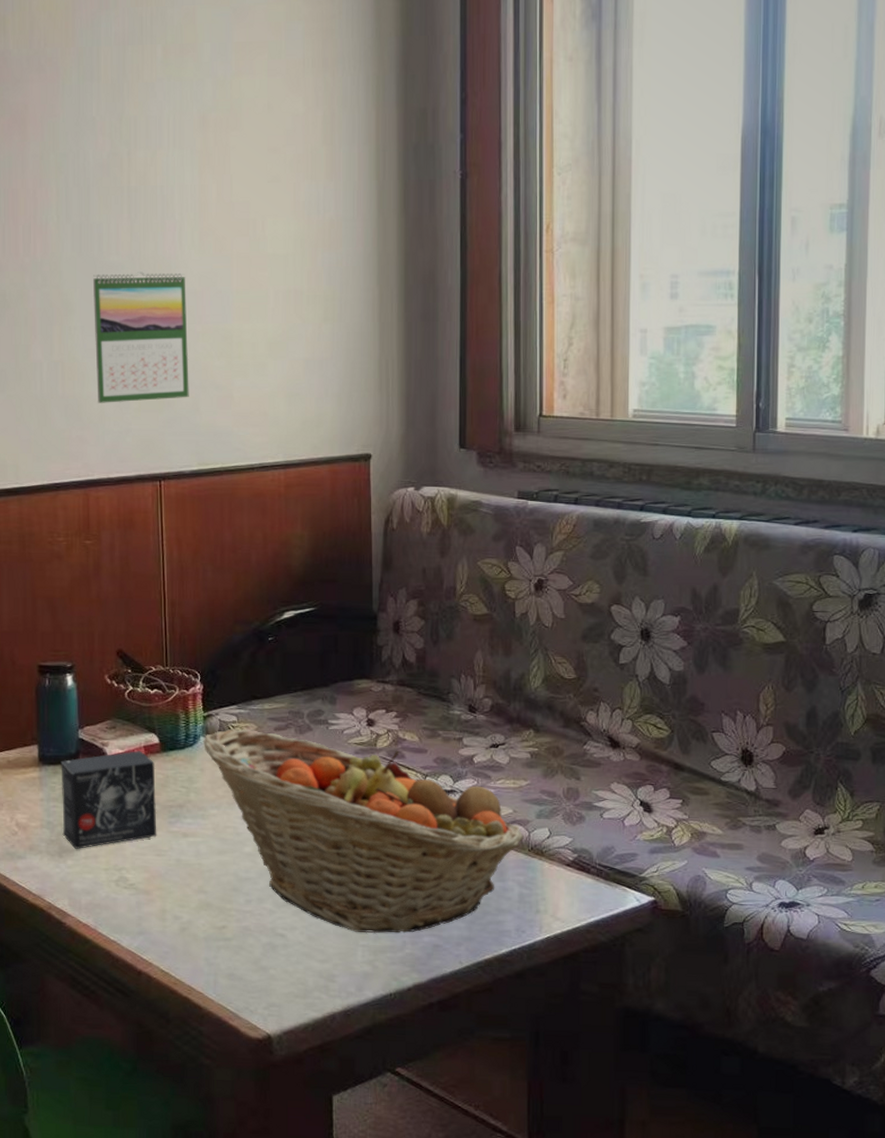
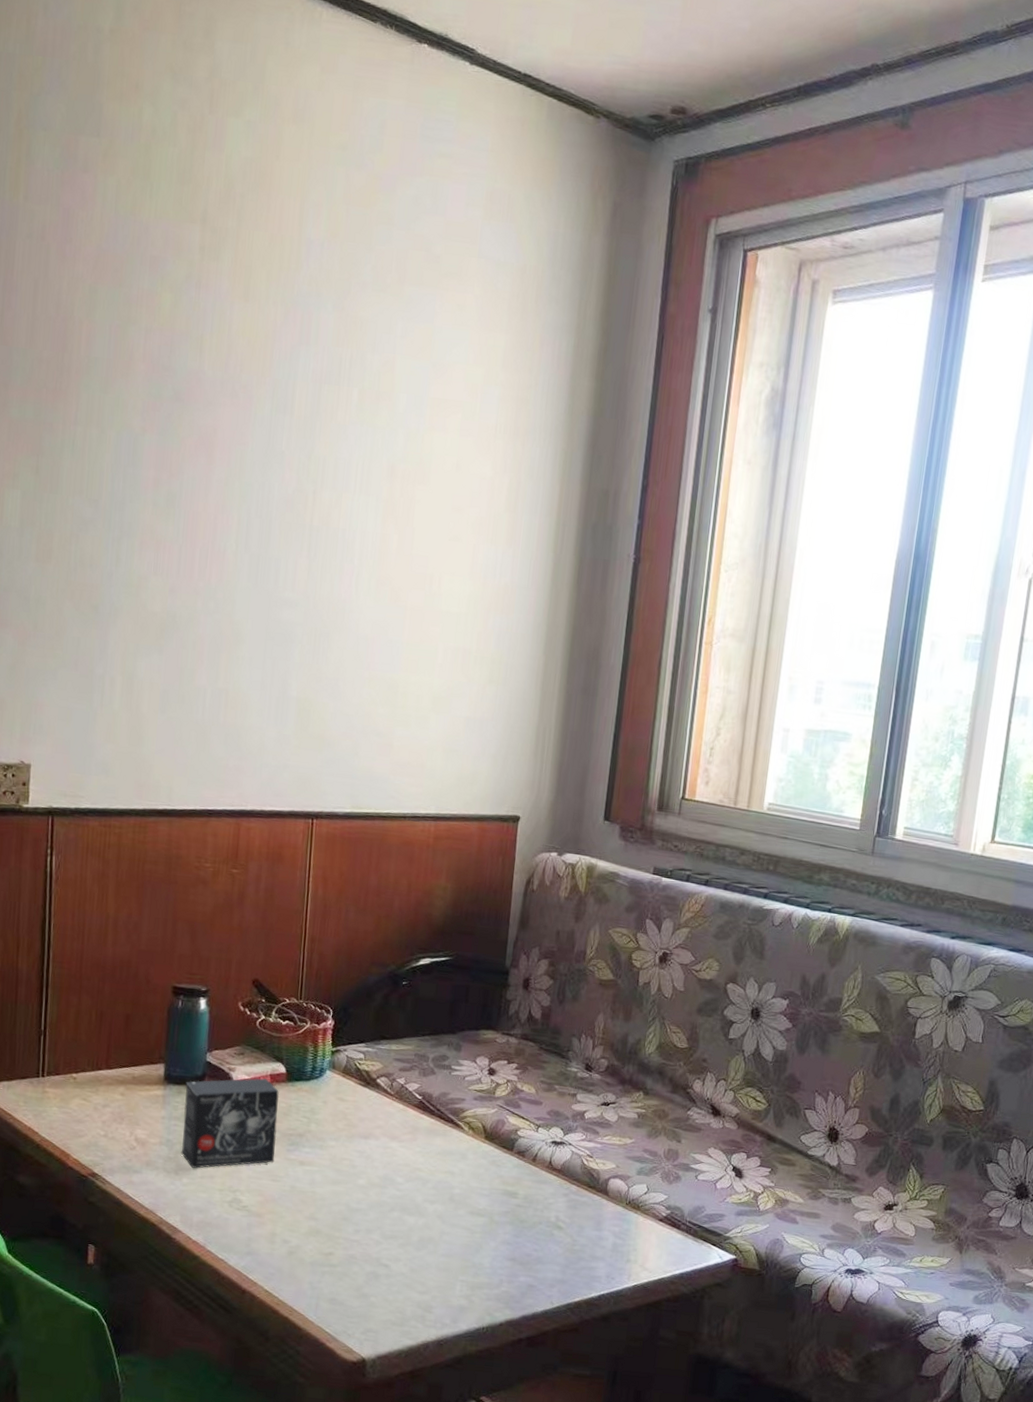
calendar: present [92,272,189,403] -> none [258,608,358,741]
fruit basket: present [203,729,524,934] -> none [329,1066,623,1272]

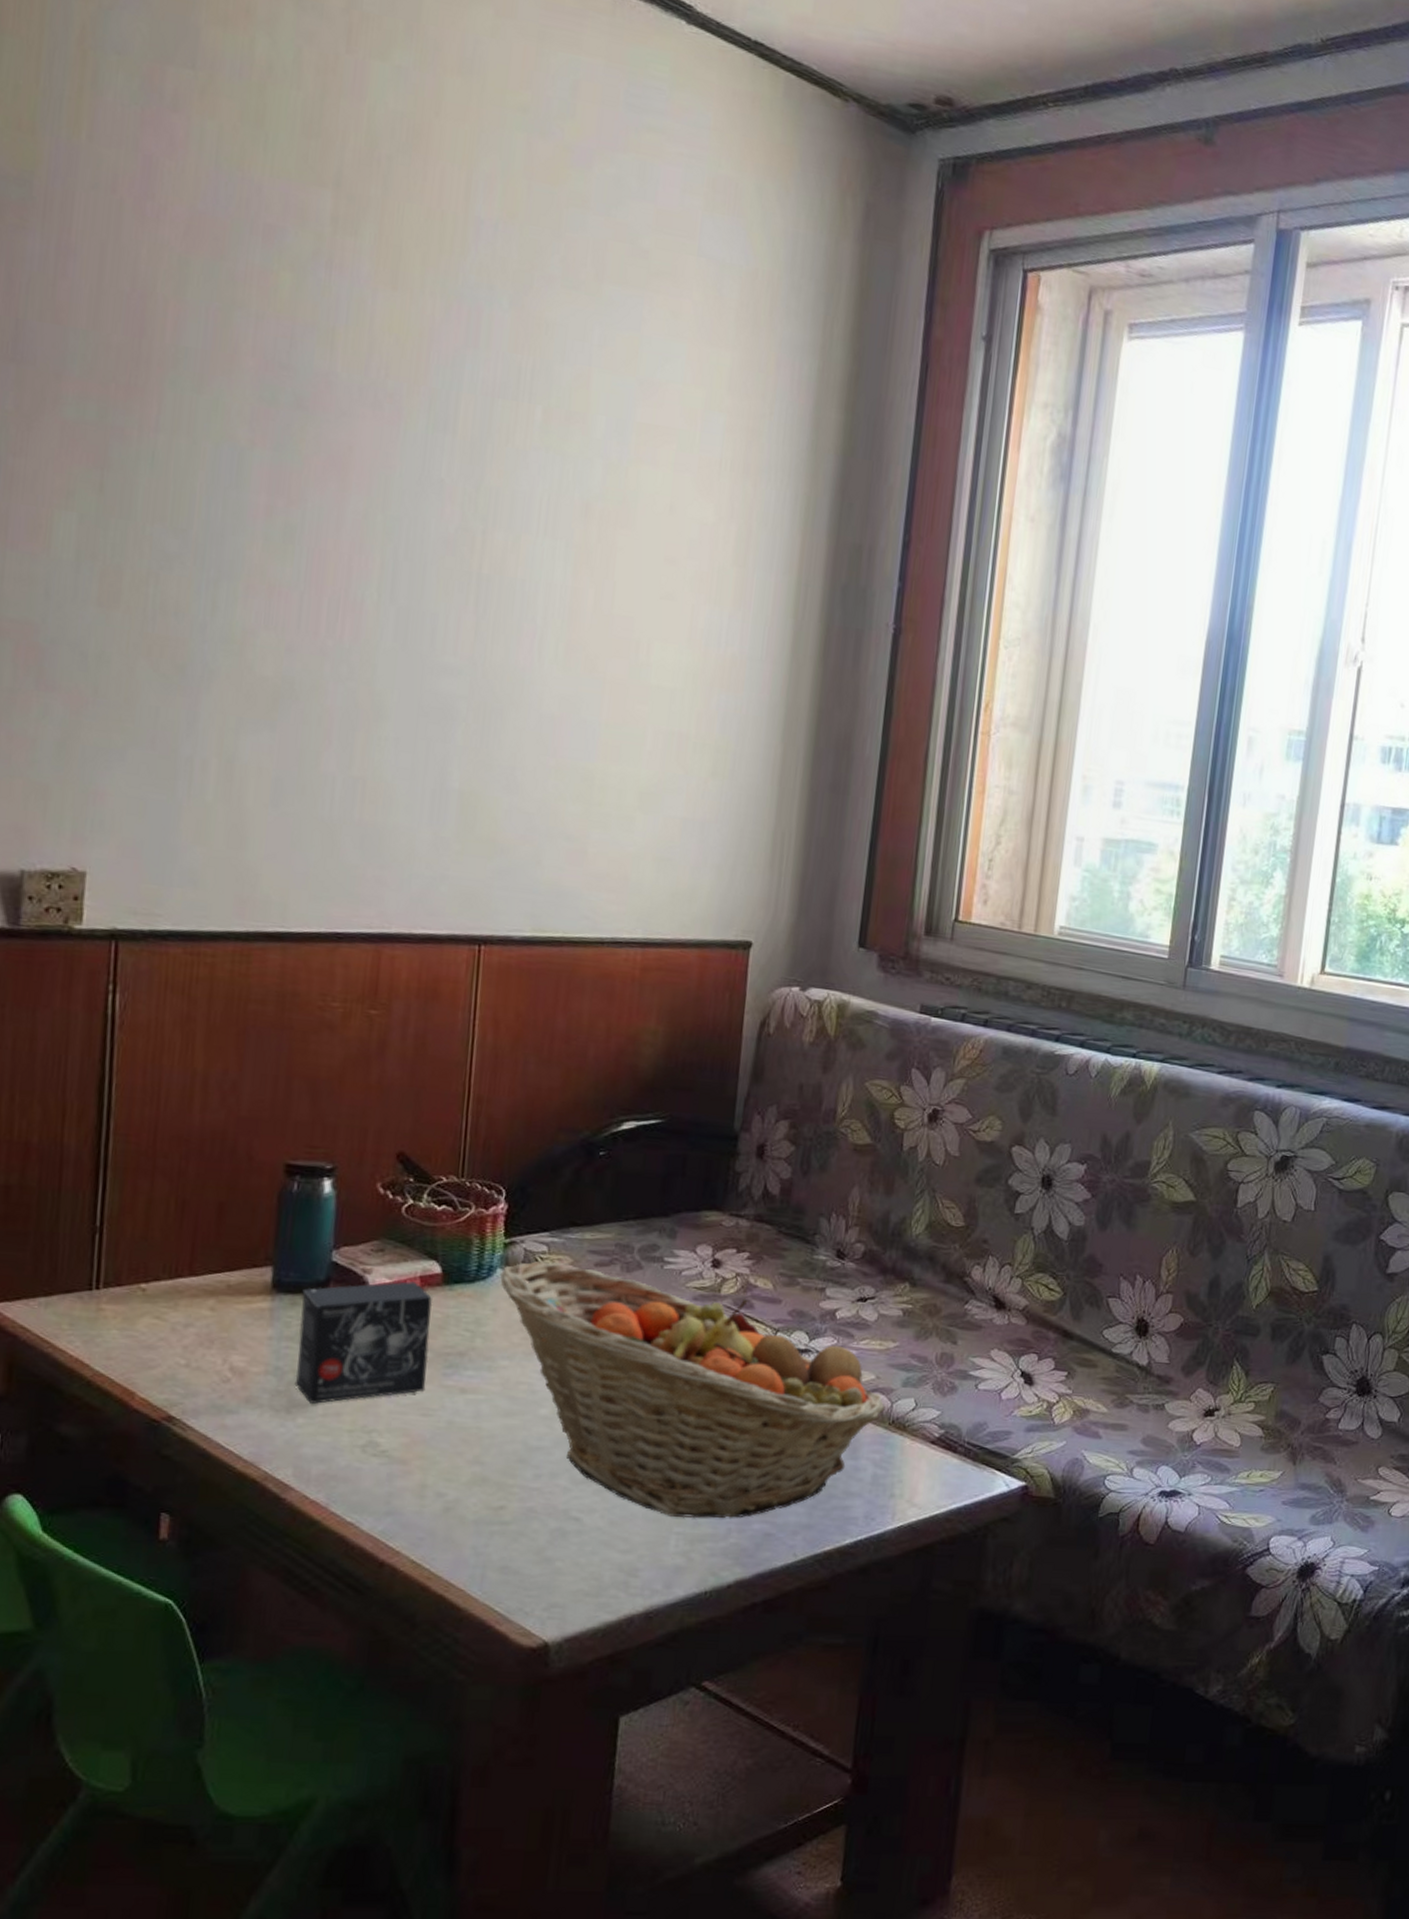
fruit basket: none [329,1066,623,1272] -> present [500,1261,885,1519]

